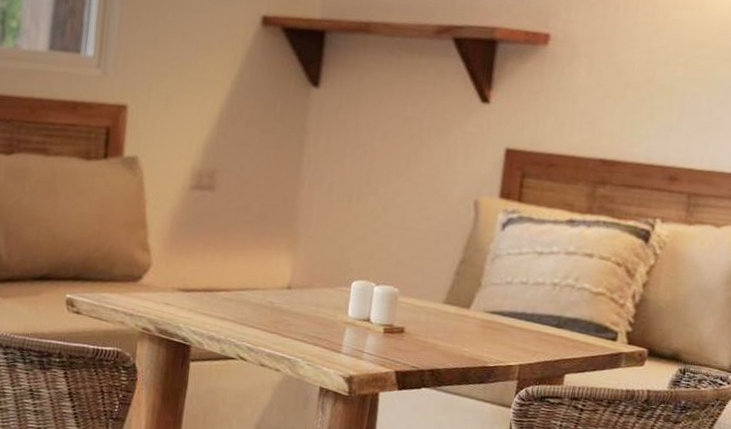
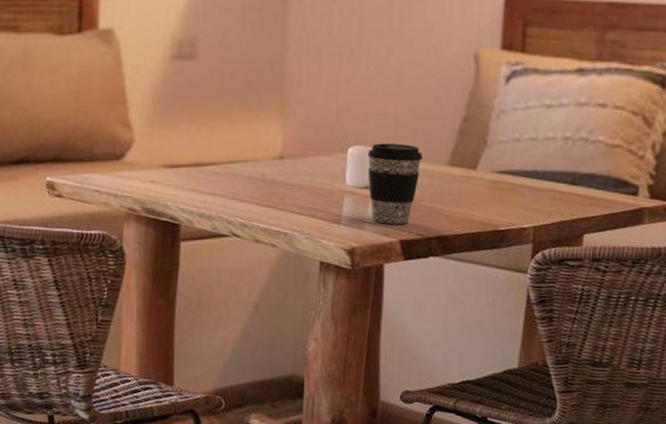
coffee cup: none [369,279,421,356] -> present [368,143,422,225]

